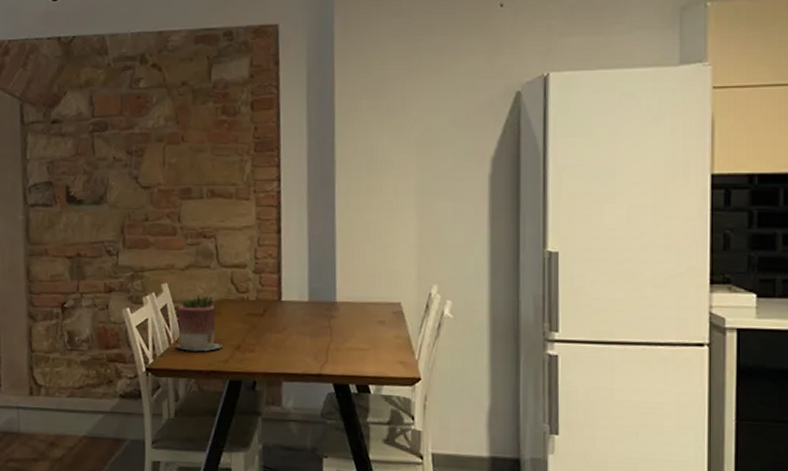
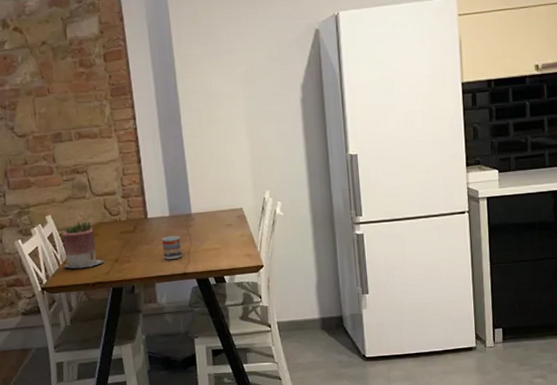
cup: none [296,326,320,355] -> present [162,235,183,260]

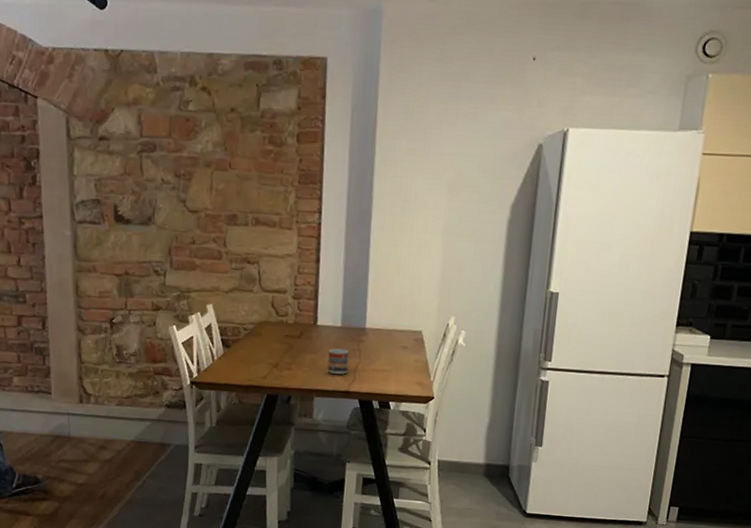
succulent planter: present [63,221,104,269] -> none [218,316,263,368]

